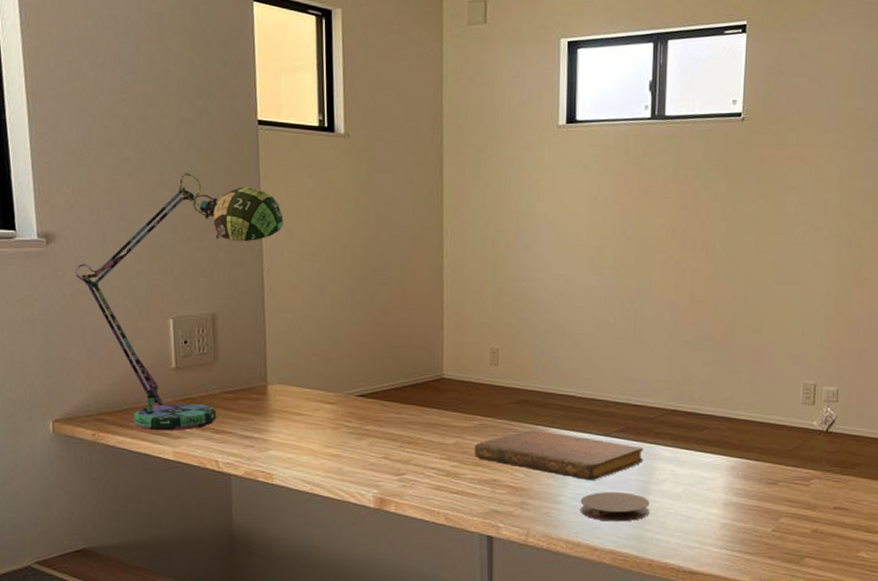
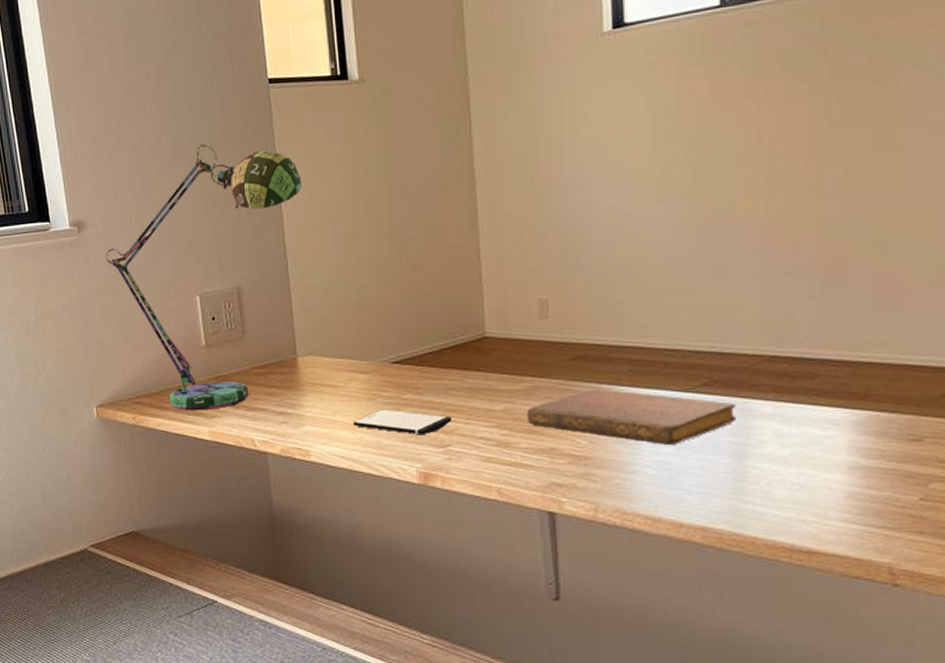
smartphone: none [317,438,408,464] -> present [353,409,452,435]
coaster: present [580,492,650,522] -> none [658,458,748,493]

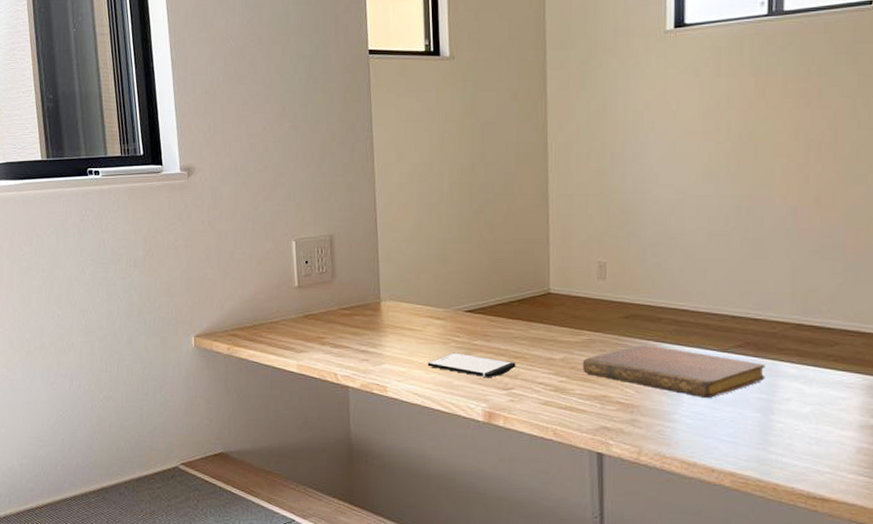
desk lamp: present [106,144,302,411] -> none [212,105,393,345]

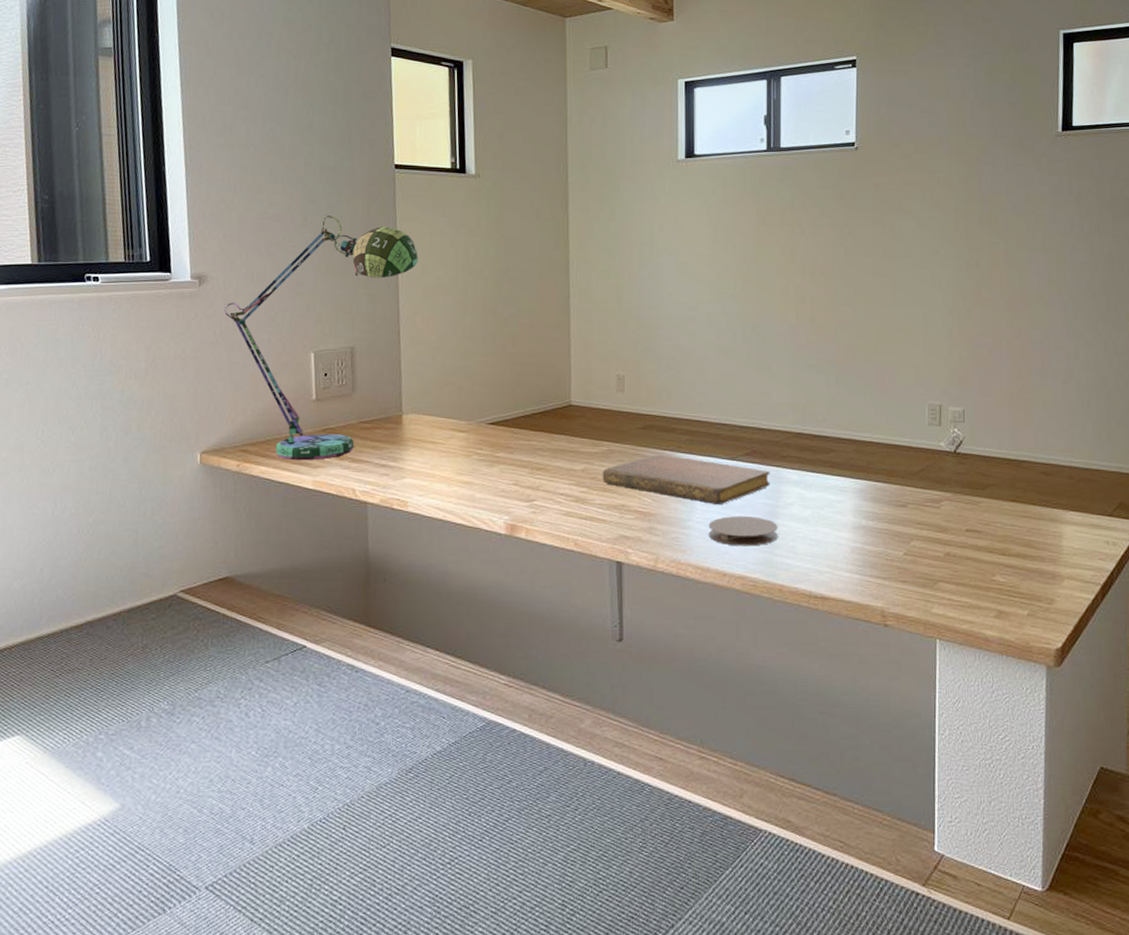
desk lamp: none [212,105,393,345] -> present [224,215,418,461]
smartphone: present [427,352,516,378] -> none [449,465,538,490]
coaster: none [695,410,773,443] -> present [708,516,778,546]

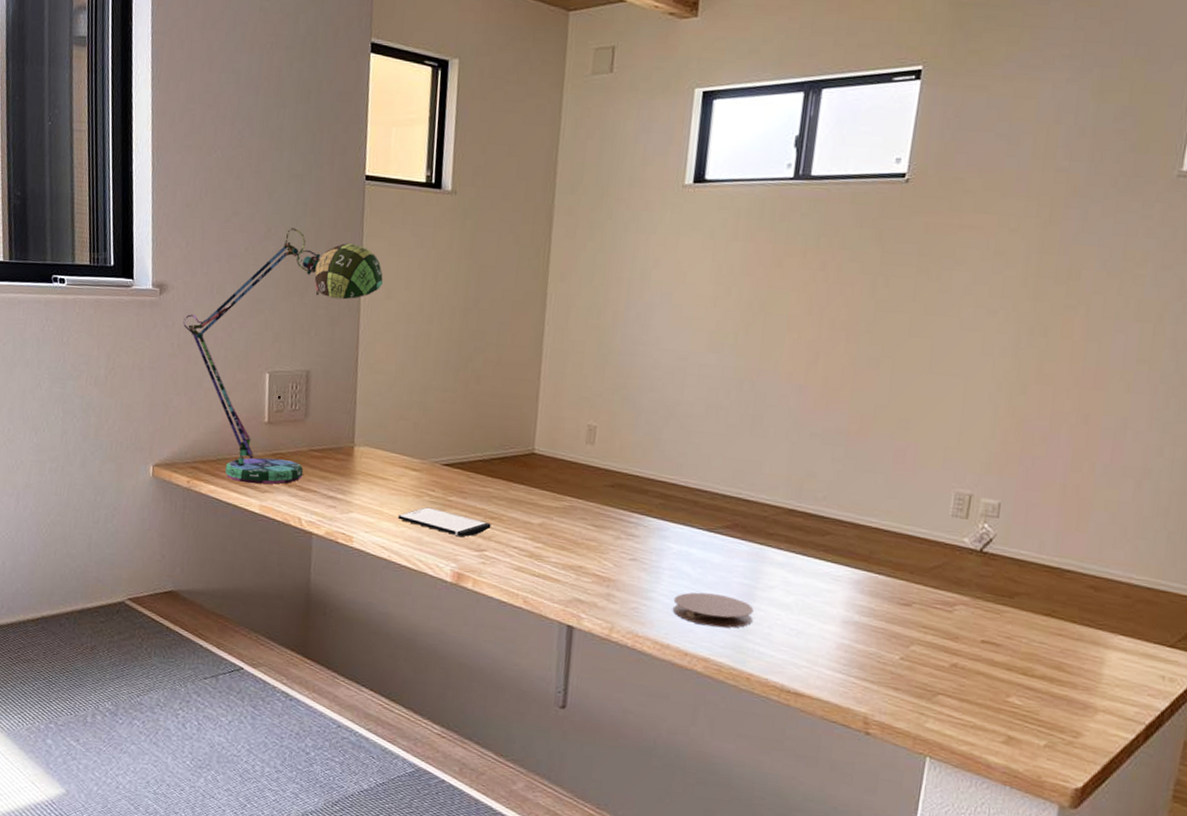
smartphone: none [449,465,538,490] -> present [398,507,491,537]
notebook: present [602,454,770,504] -> none [560,516,752,579]

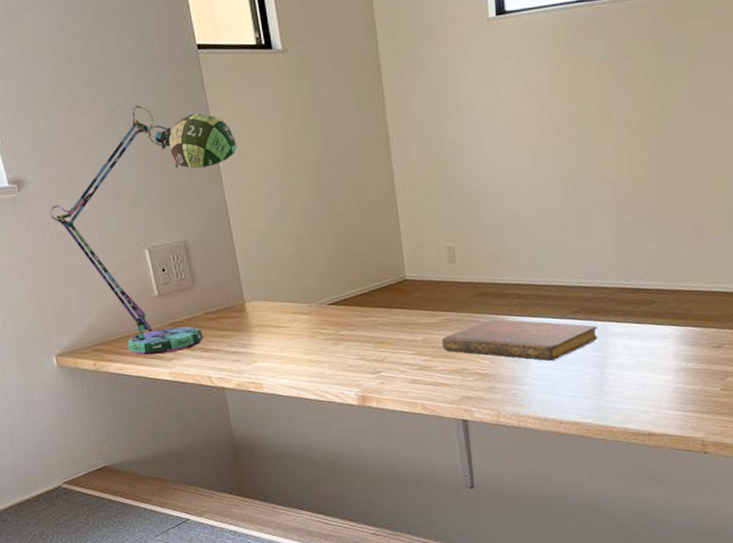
smartphone: present [398,507,491,537] -> none [298,344,382,365]
notebook: none [560,516,752,579] -> present [441,319,598,361]
coaster: present [672,592,754,628] -> none [543,368,607,396]

